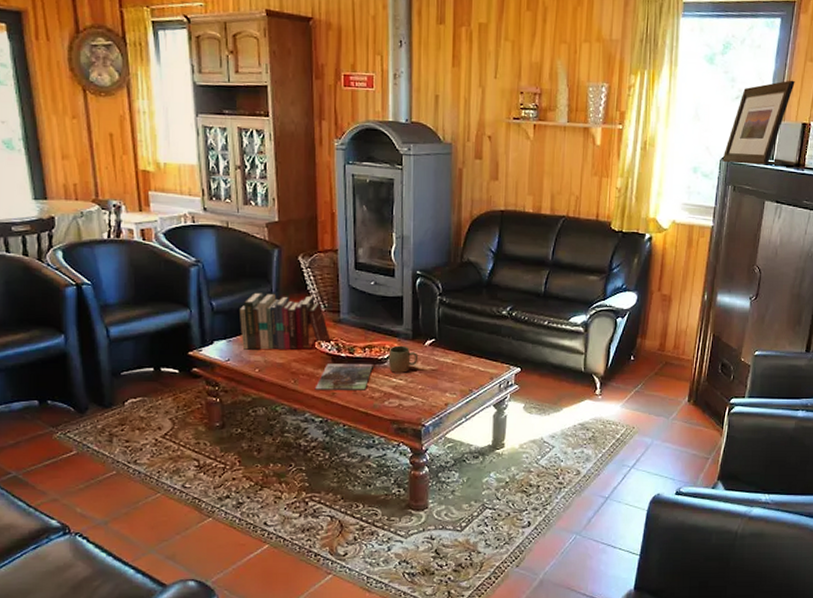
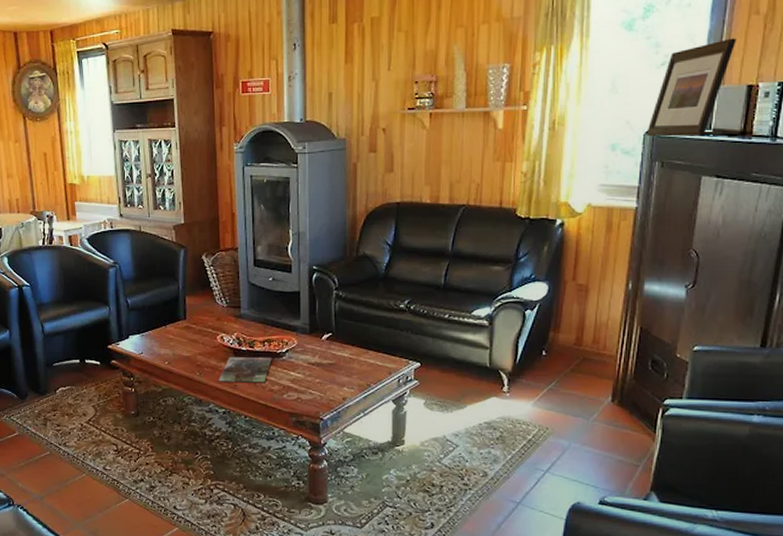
books: present [240,292,331,350] -> none [151,290,232,344]
mug: present [388,345,419,373] -> none [286,339,316,367]

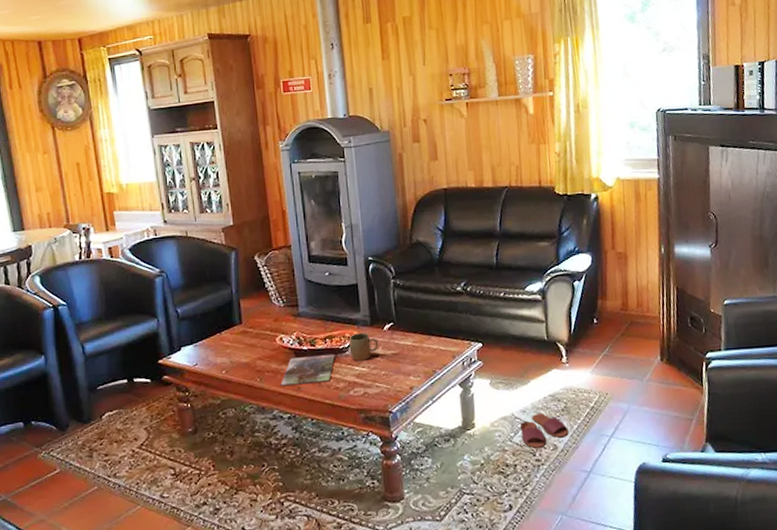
mug: none [286,339,316,367] -> present [348,332,379,361]
slippers: none [451,438,501,473] -> present [520,412,569,448]
picture frame: present [646,38,736,137] -> none [658,26,721,114]

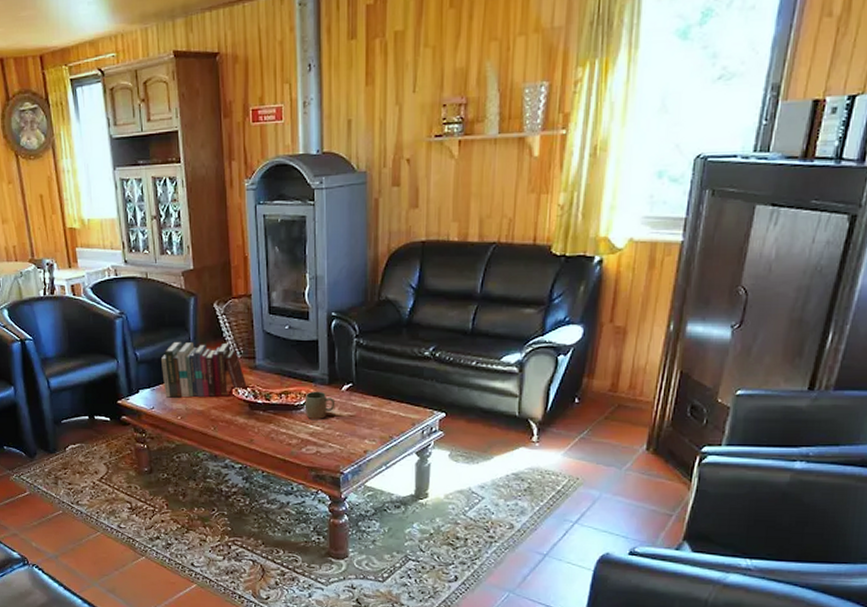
books: none [204,294,292,353] -> present [161,341,247,398]
magazine: present [280,355,335,387] -> none [233,410,290,438]
slippers: present [520,412,569,448] -> none [477,490,529,525]

